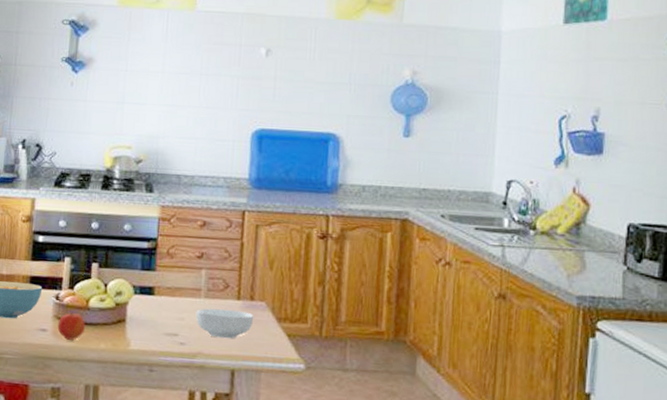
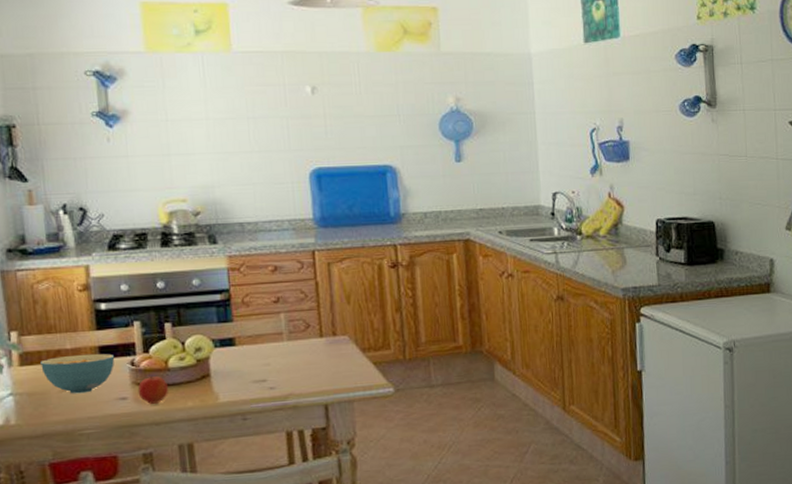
cereal bowl: present [195,308,254,339] -> none [280,347,339,377]

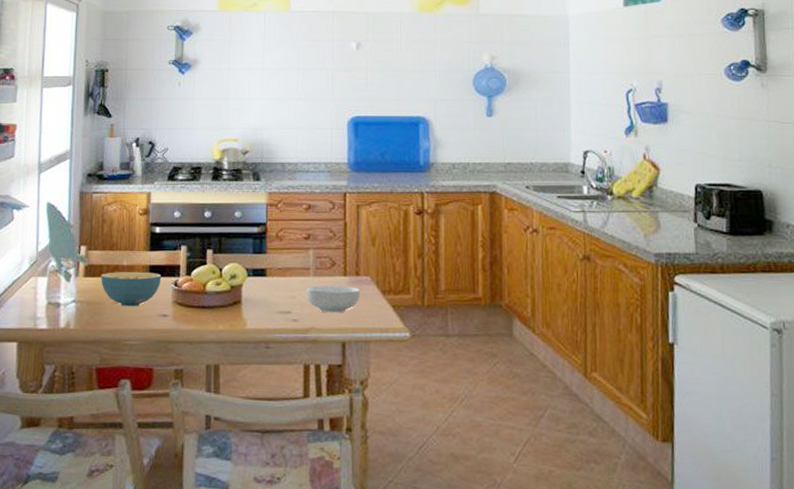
apple: present [138,375,168,404] -> none [177,297,203,324]
cereal bowl: none [280,347,339,377] -> present [306,286,361,313]

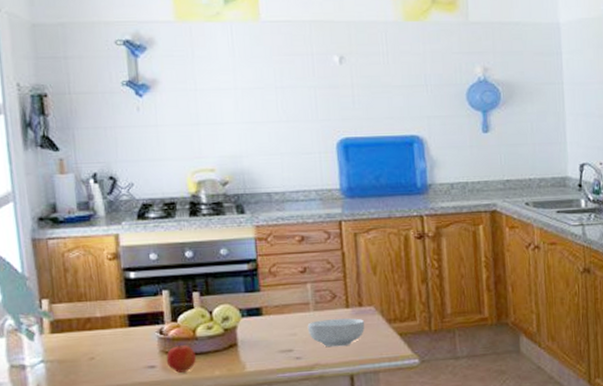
cereal bowl: present [101,271,162,307] -> none [71,322,144,362]
apple: none [177,297,203,324] -> present [166,344,196,373]

